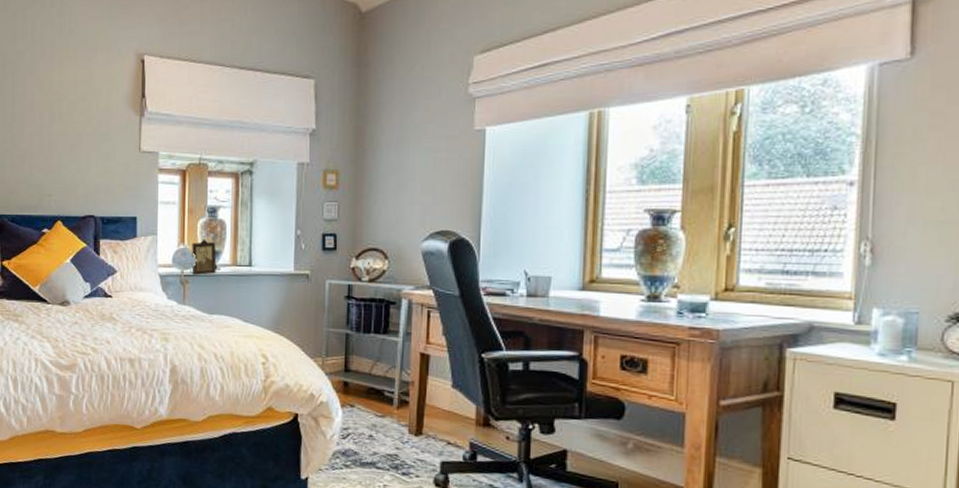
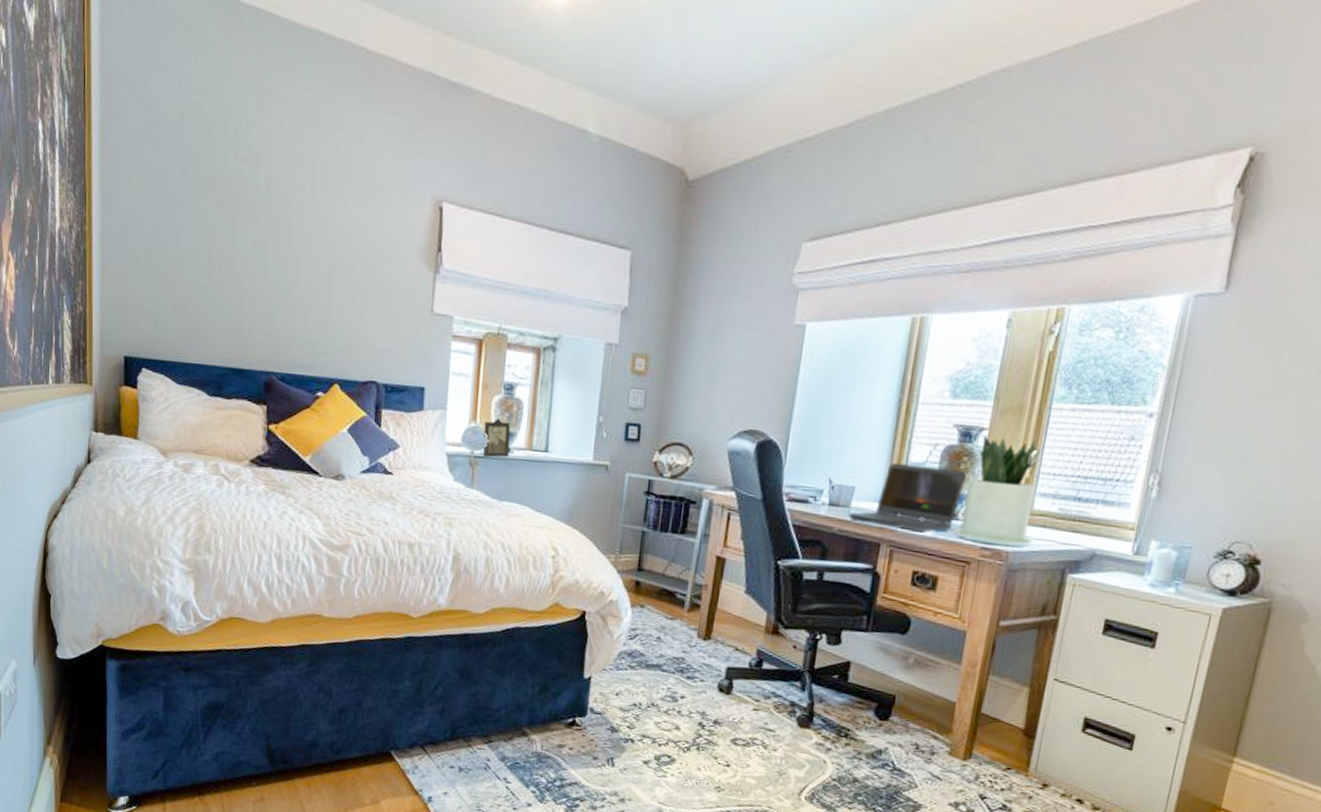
laptop computer: none [547,251,665,317] -> present [848,463,968,533]
planter: none [658,217,744,325] -> present [953,435,1045,548]

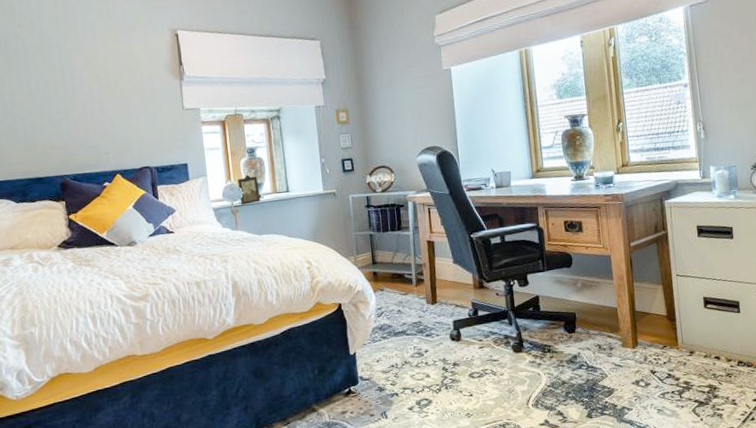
laptop computer: present [848,463,968,533] -> none [510,145,583,195]
planter: present [953,435,1045,548] -> none [583,115,636,193]

